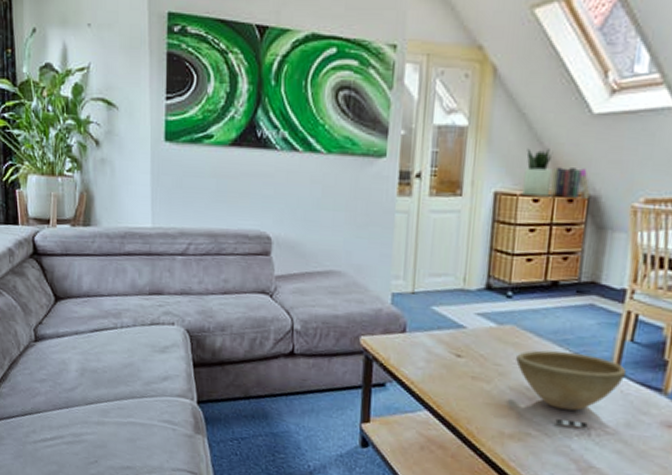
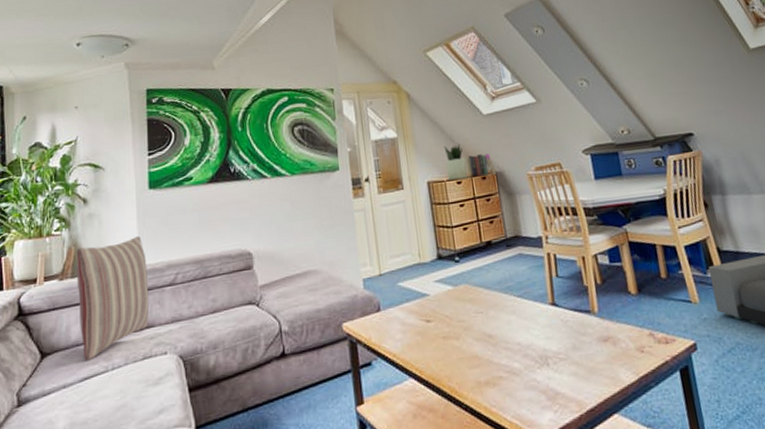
pillow: none [88,193,160,314] -> present [76,235,150,361]
bowl: present [516,350,627,428] -> none [474,295,561,362]

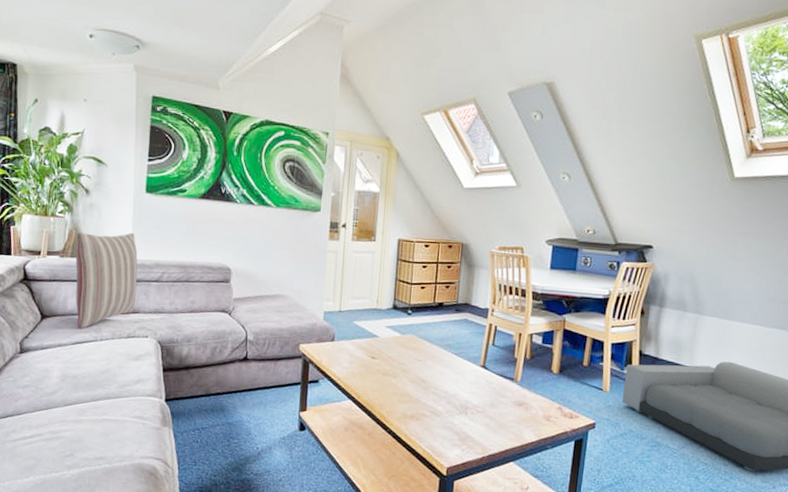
planter: present [444,144,470,182] -> none [416,209,438,245]
books: present [465,153,497,179] -> none [436,223,463,246]

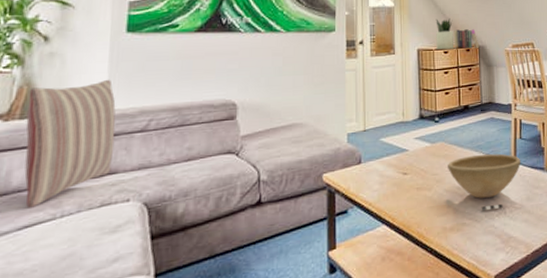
bowl: none [415,352,490,408] -> present [448,153,521,211]
planter: none [416,209,438,245] -> present [435,18,456,51]
books: none [436,223,463,246] -> present [453,29,480,50]

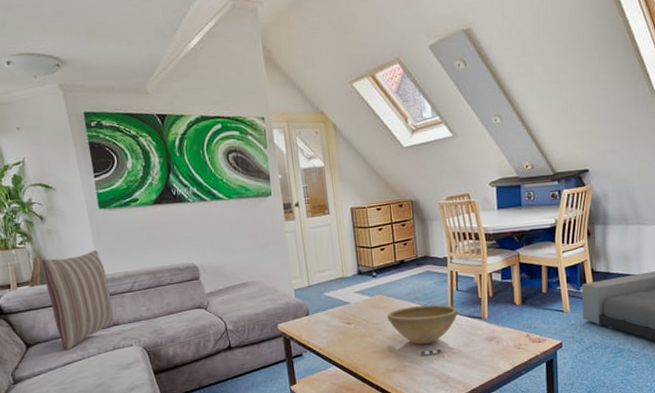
planter: present [435,18,456,51] -> none [366,174,388,208]
books: present [453,29,480,50] -> none [385,183,412,206]

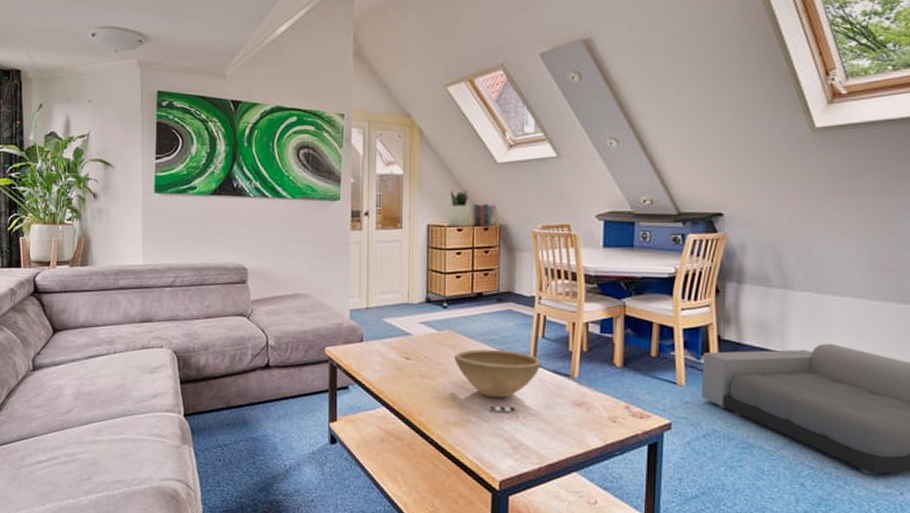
pillow: present [41,249,115,351] -> none [85,236,150,342]
planter: none [366,174,388,208] -> present [447,190,472,228]
books: none [385,183,412,206] -> present [469,204,501,228]

